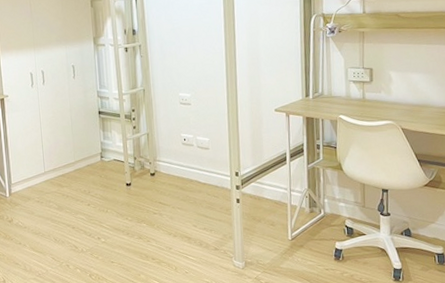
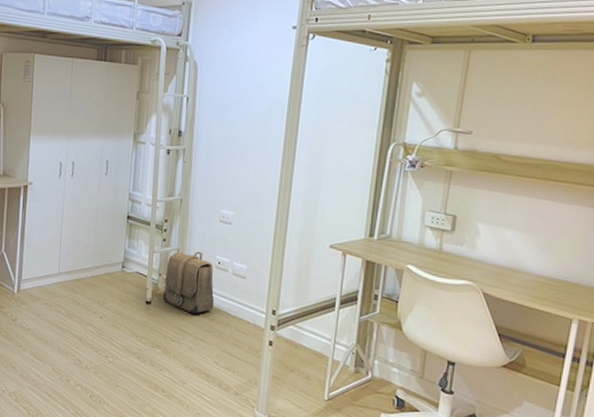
backpack: none [139,132,186,187] -> present [163,251,215,314]

